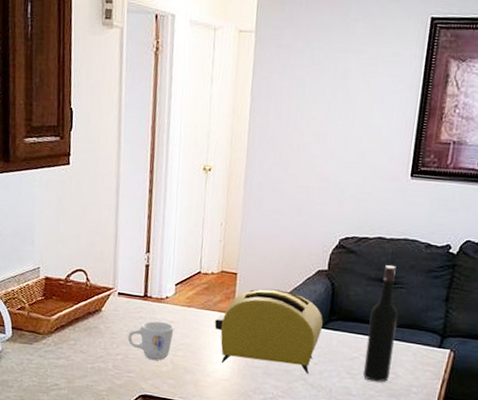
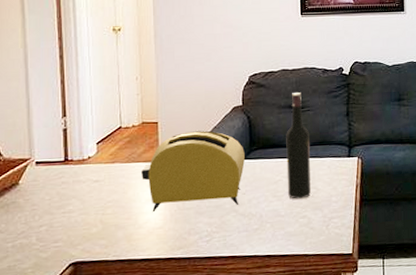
mug: present [127,321,174,361] -> none [51,182,100,224]

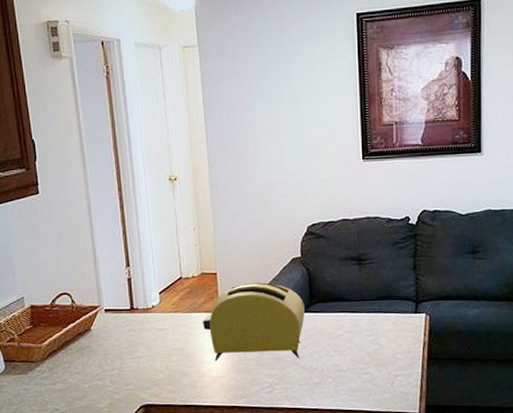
wine bottle: present [286,93,311,199] -> none [347,244,374,355]

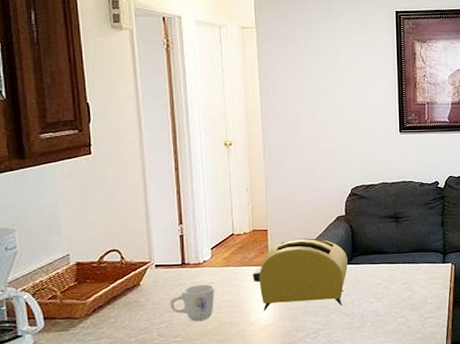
mug: none [120,330,165,369] -> present [170,284,215,321]

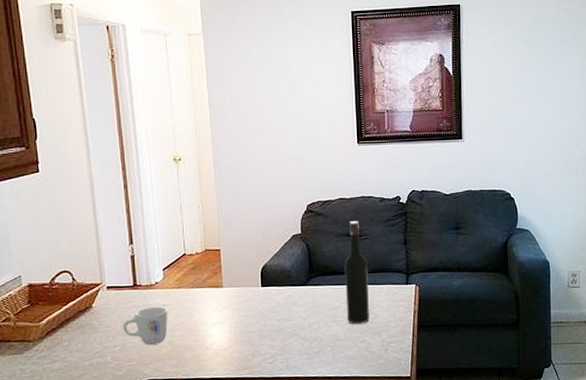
toaster: present [253,238,348,312] -> none [206,258,305,335]
wine bottle: none [385,204,408,301] -> present [344,221,369,324]

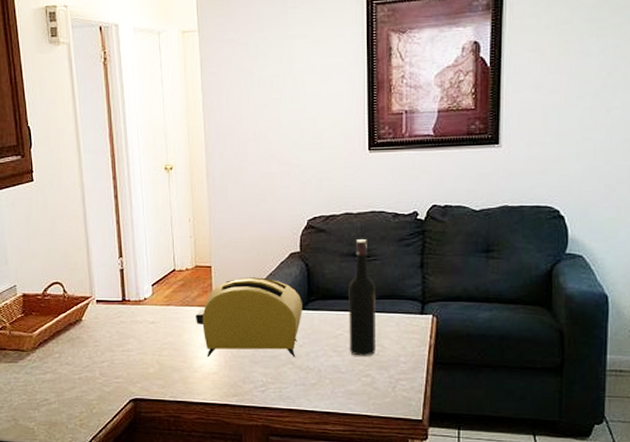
mug: present [123,306,168,345] -> none [111,323,156,362]
toaster: none [206,258,305,335] -> present [196,277,302,358]

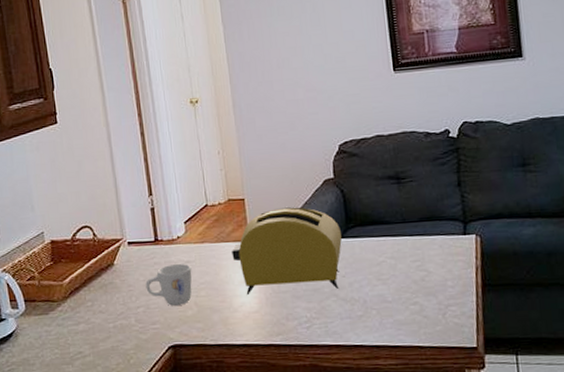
mug: none [111,323,156,362] -> present [145,263,192,306]
wine bottle: present [348,239,375,356] -> none [386,161,421,283]

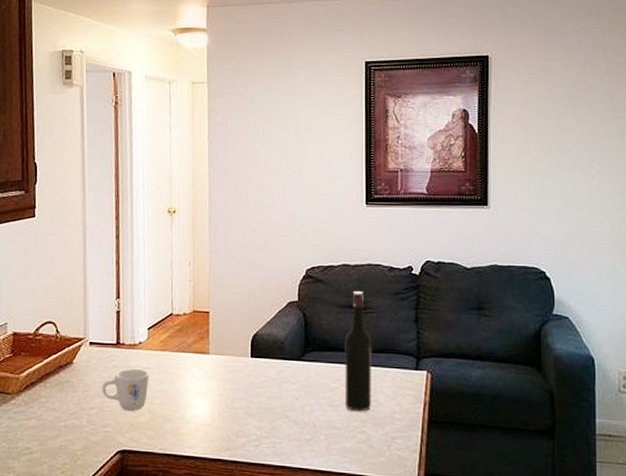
toaster: present [232,207,342,296] -> none [191,325,299,410]
wine bottle: none [386,161,421,283] -> present [344,291,371,412]

